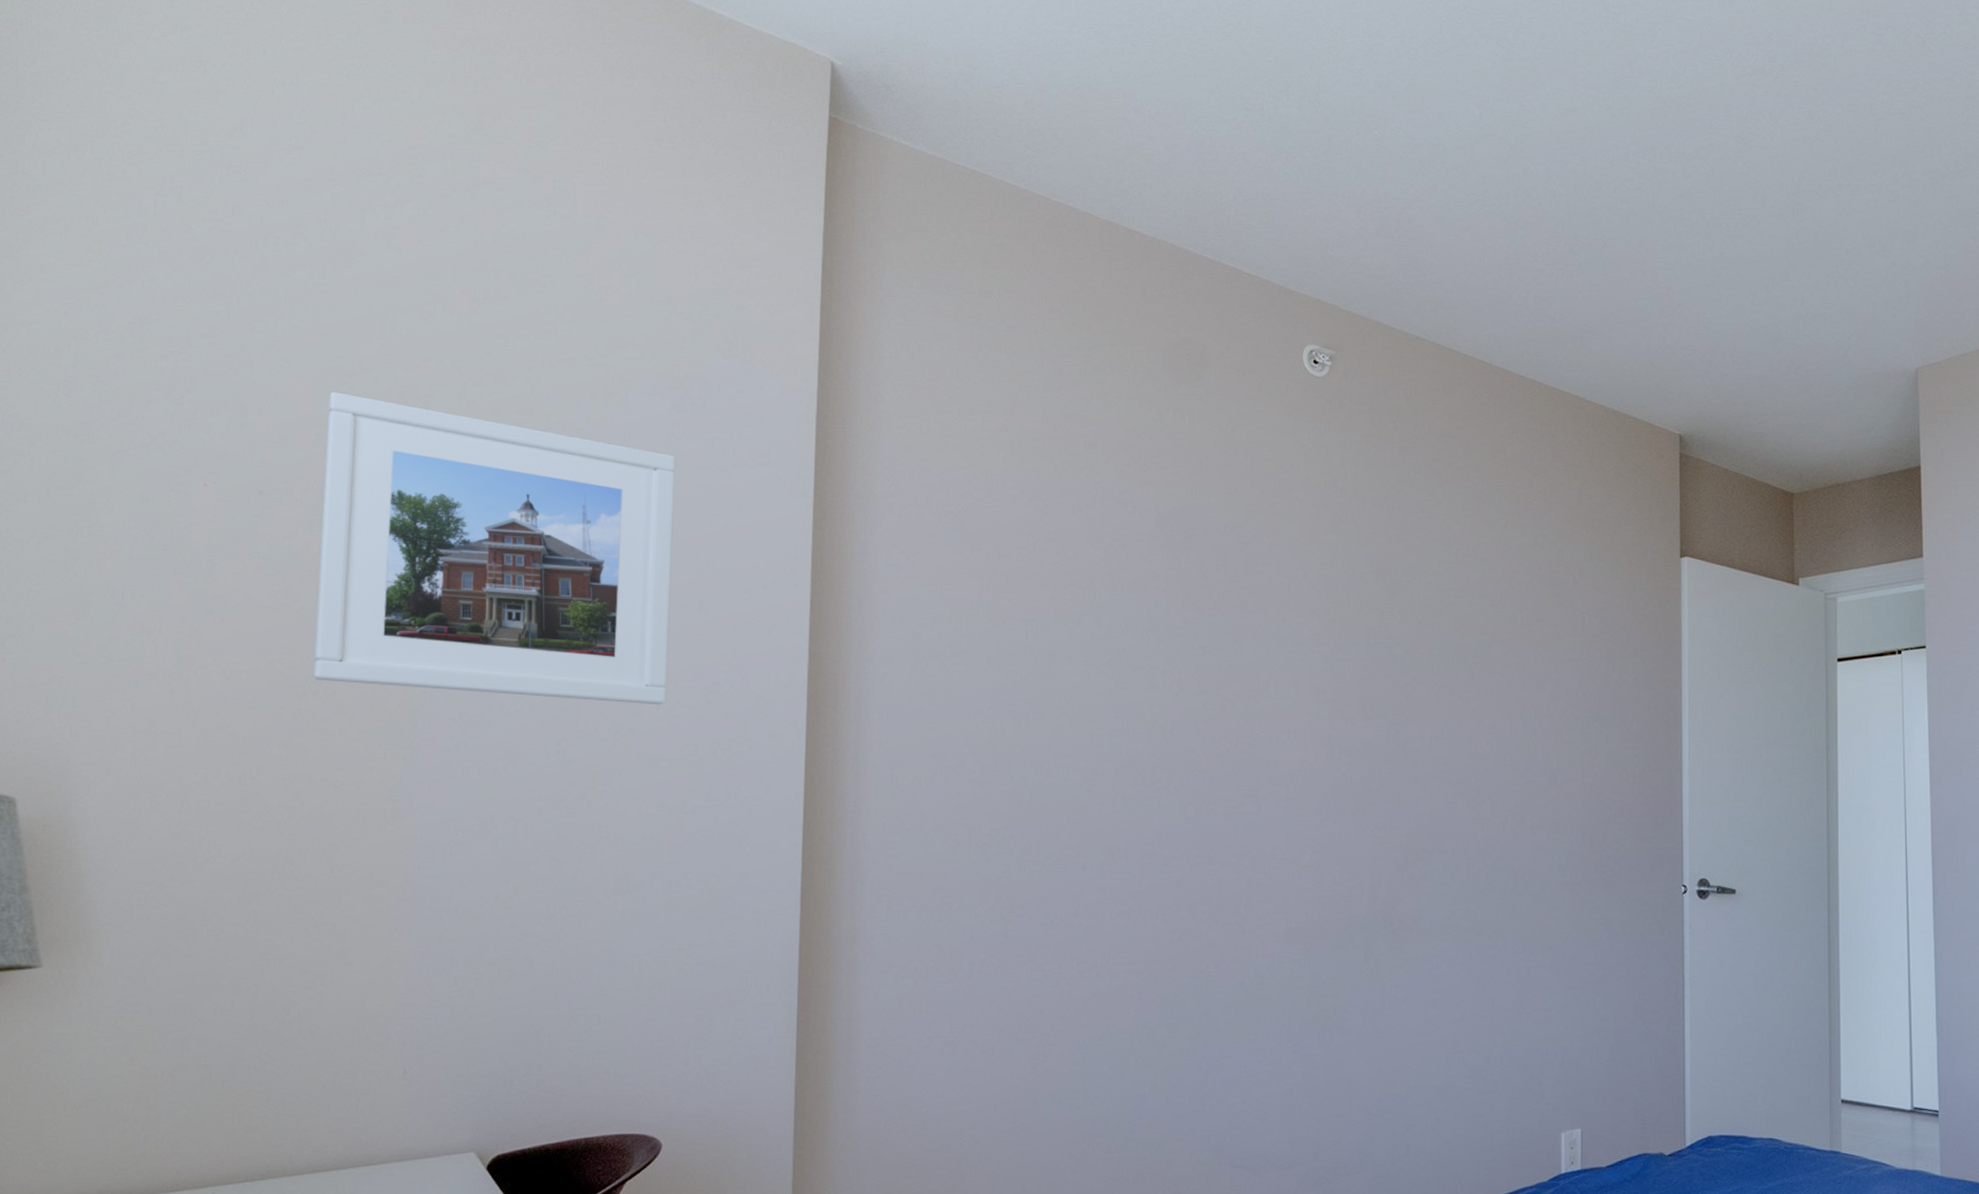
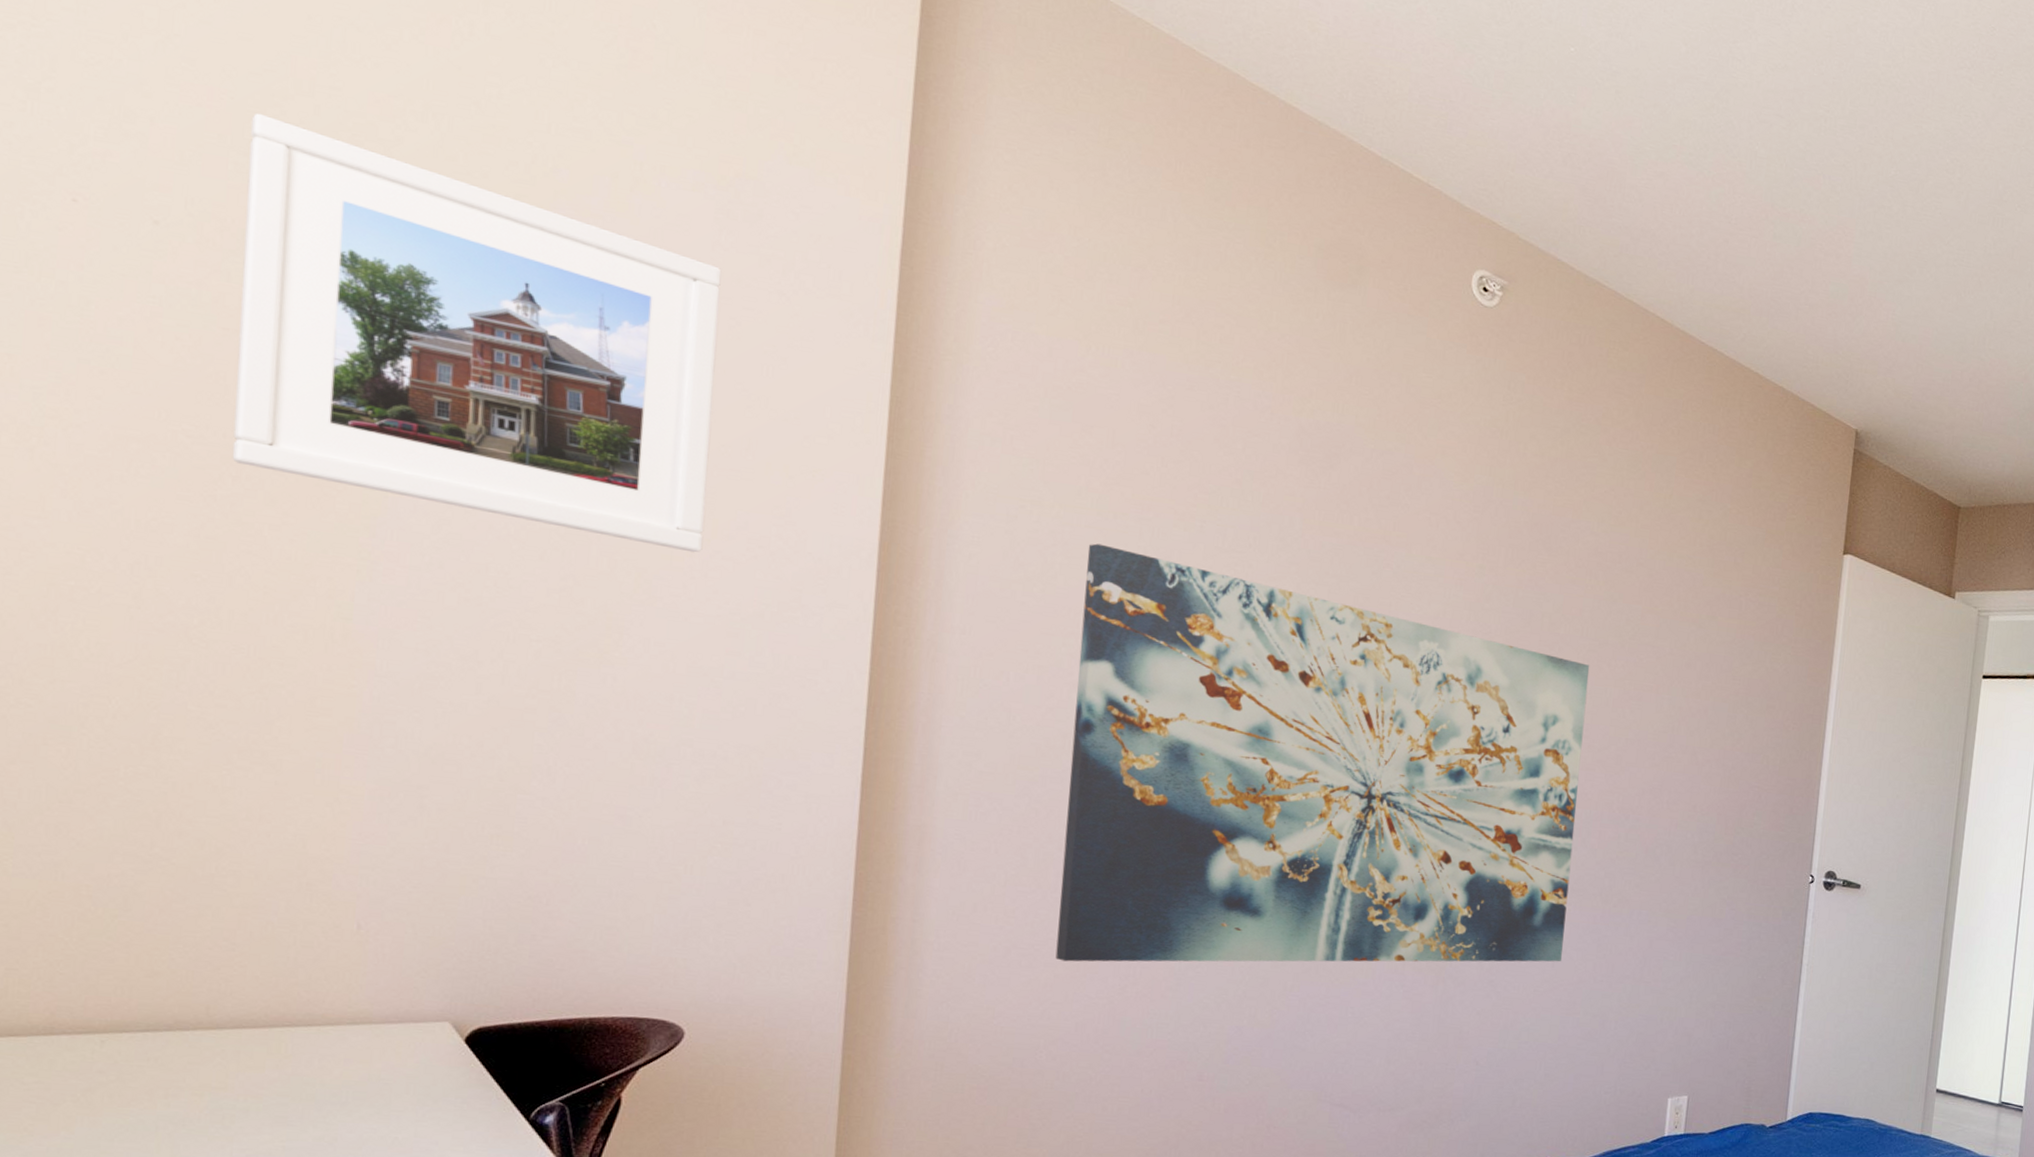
wall art: none [973,648,1443,1046] -> present [1055,543,1590,962]

